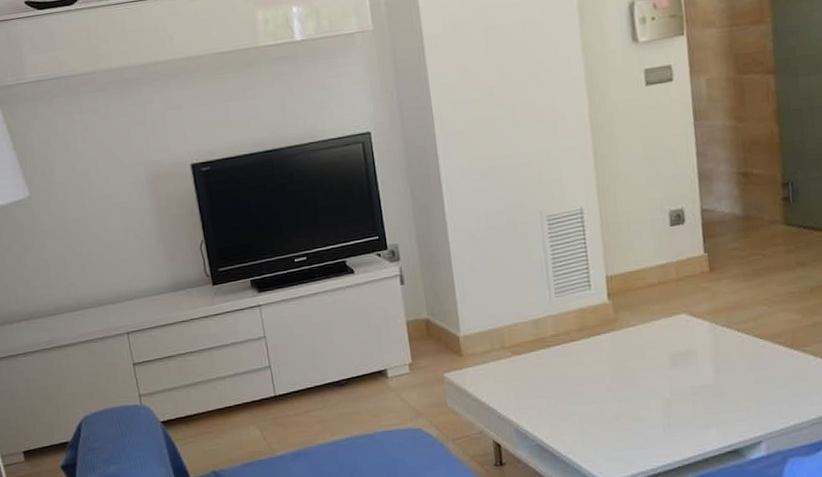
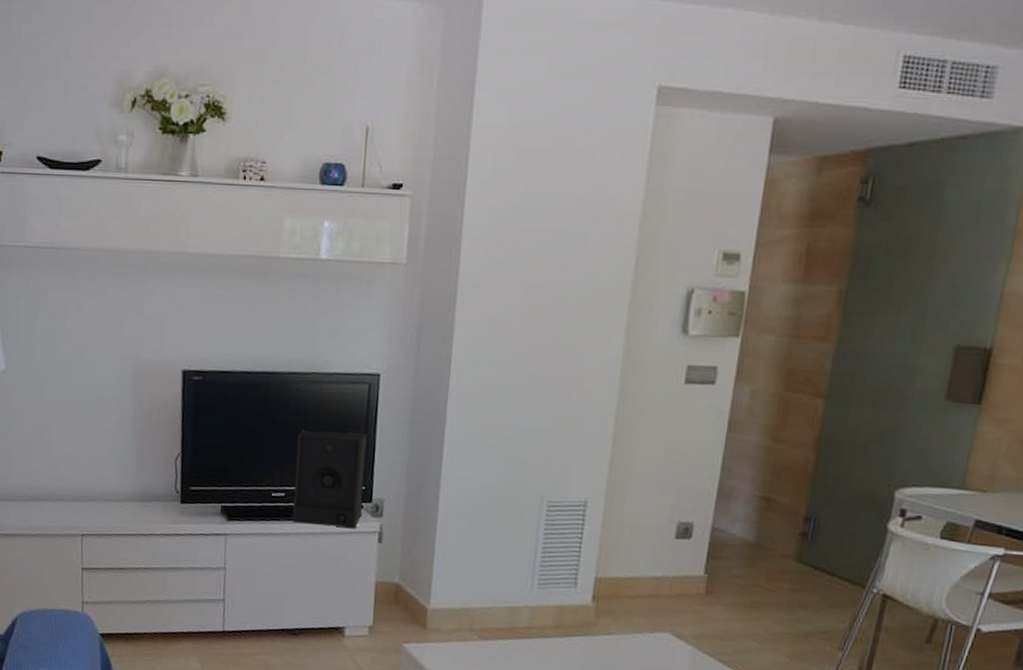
studio monitor: none [307,185,381,283] -> present [291,429,367,529]

